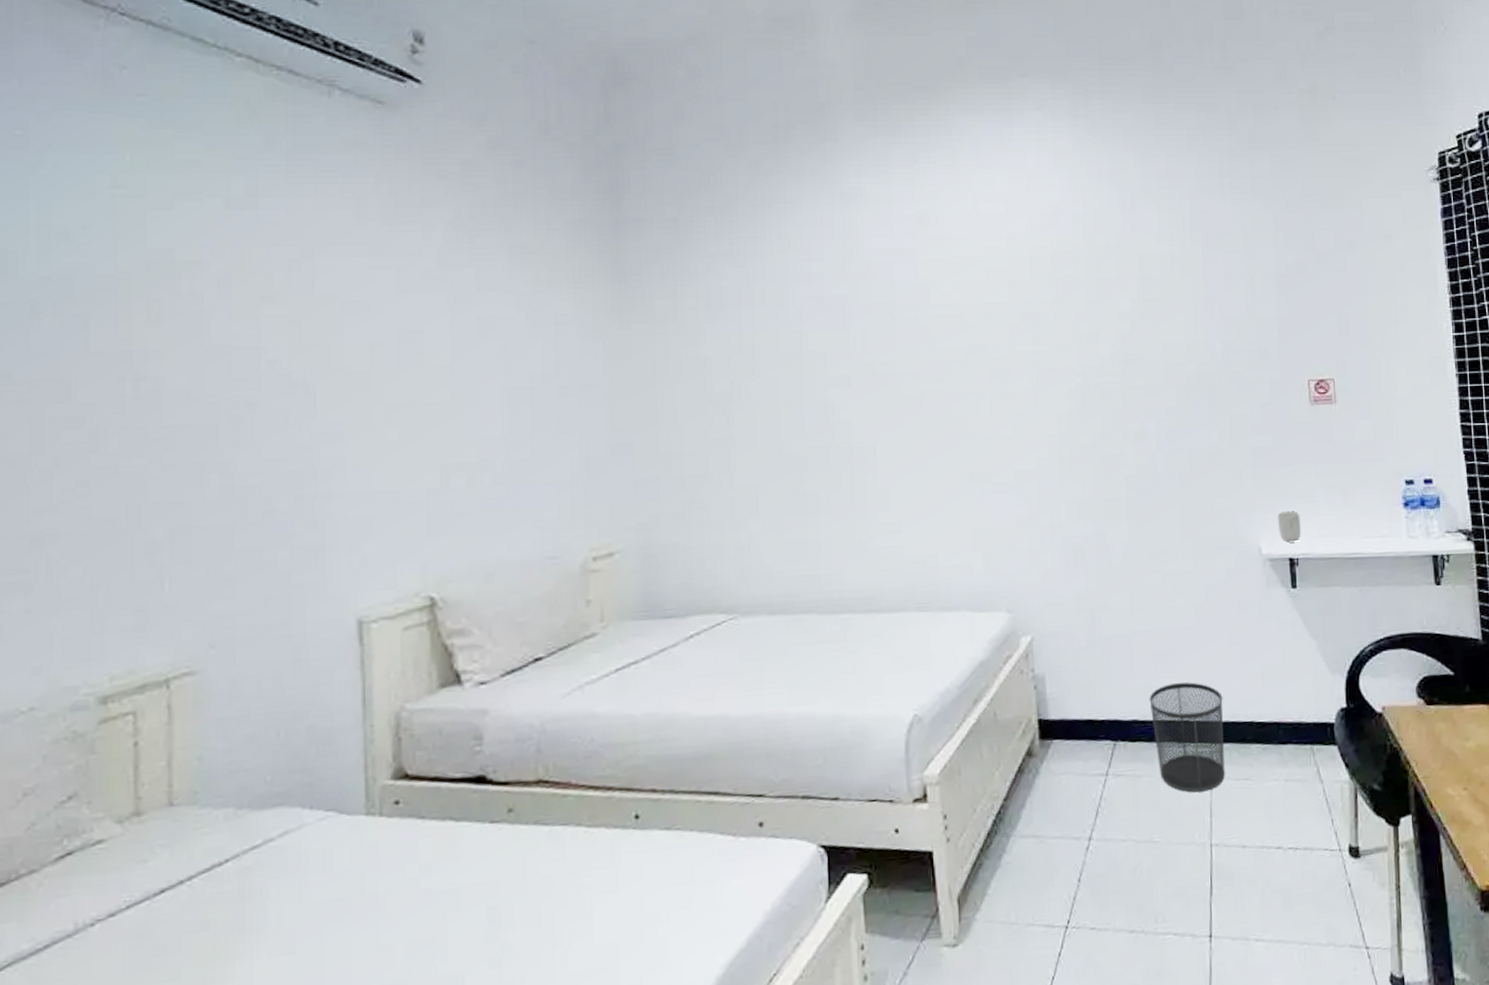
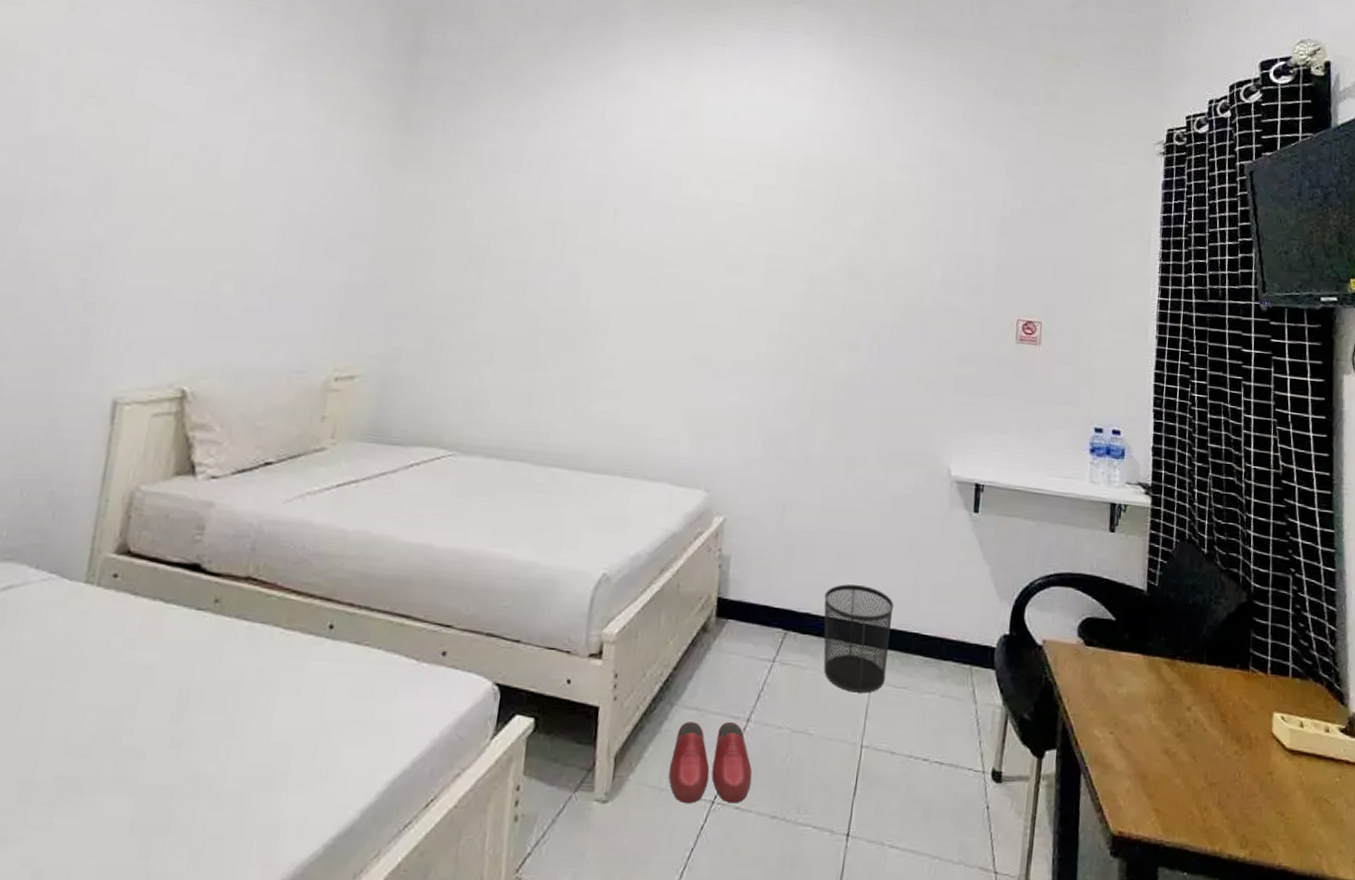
slippers: none [1016,843,1103,933] -> present [669,721,752,803]
cup: present [1277,512,1301,543] -> none [969,439,992,469]

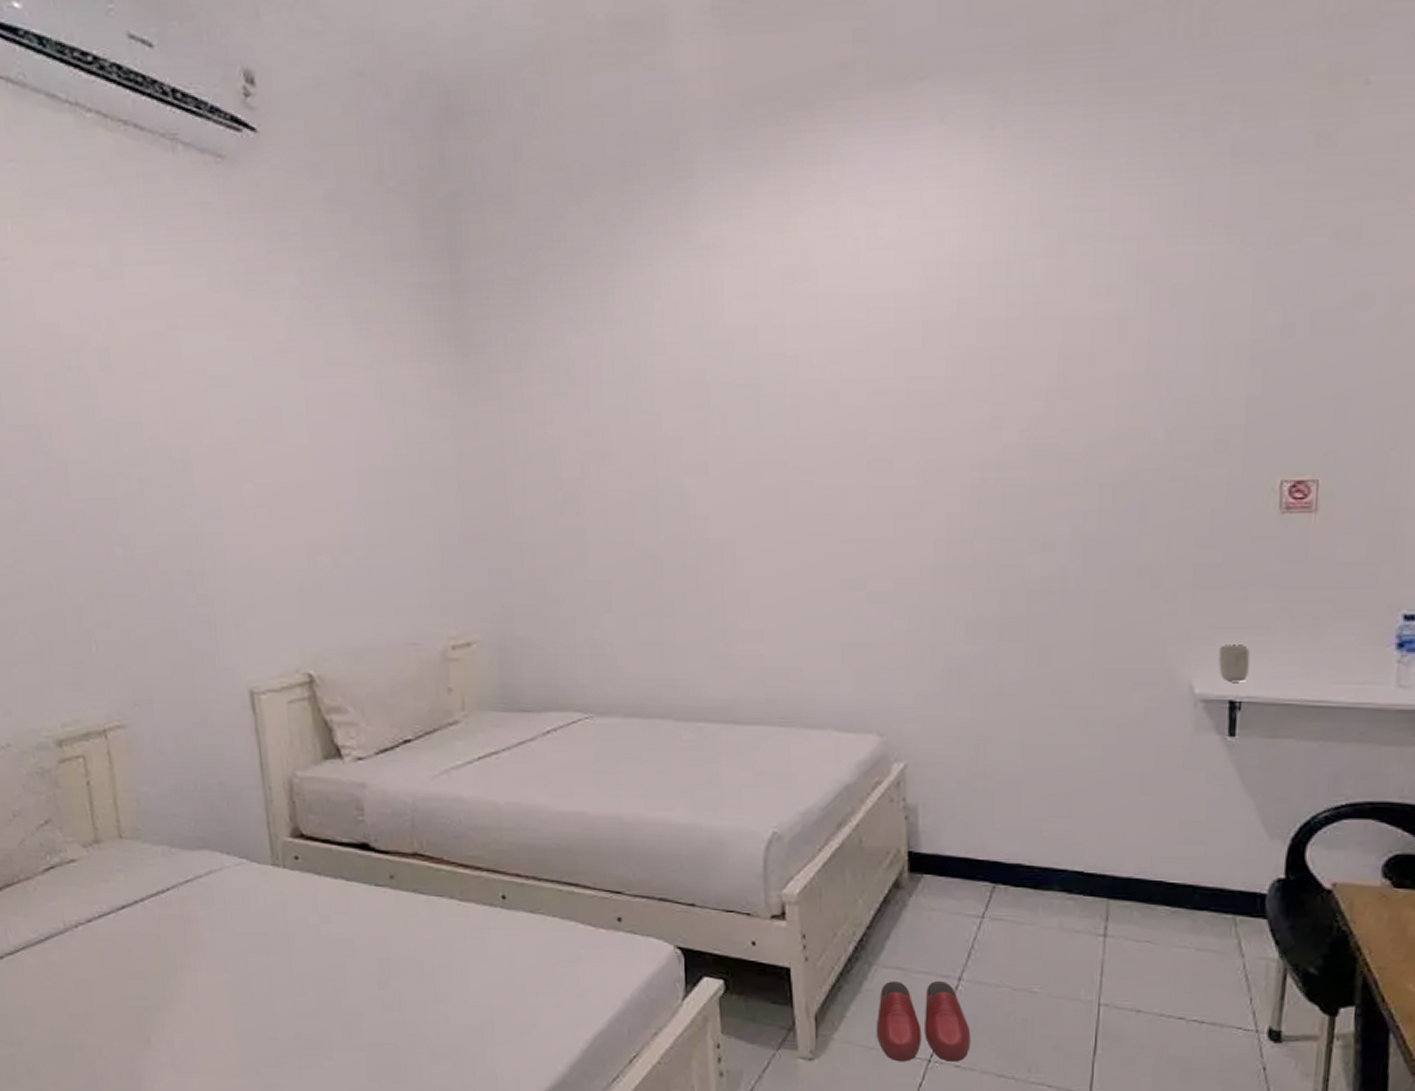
waste bin: present [823,584,894,693] -> none [1037,830,1128,948]
cup: none [969,439,992,469] -> present [1218,646,1250,682]

